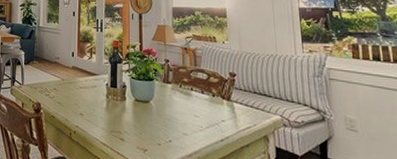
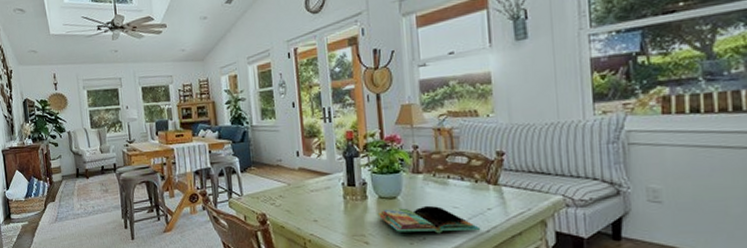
book: none [133,110,216,139] -> present [377,205,481,234]

